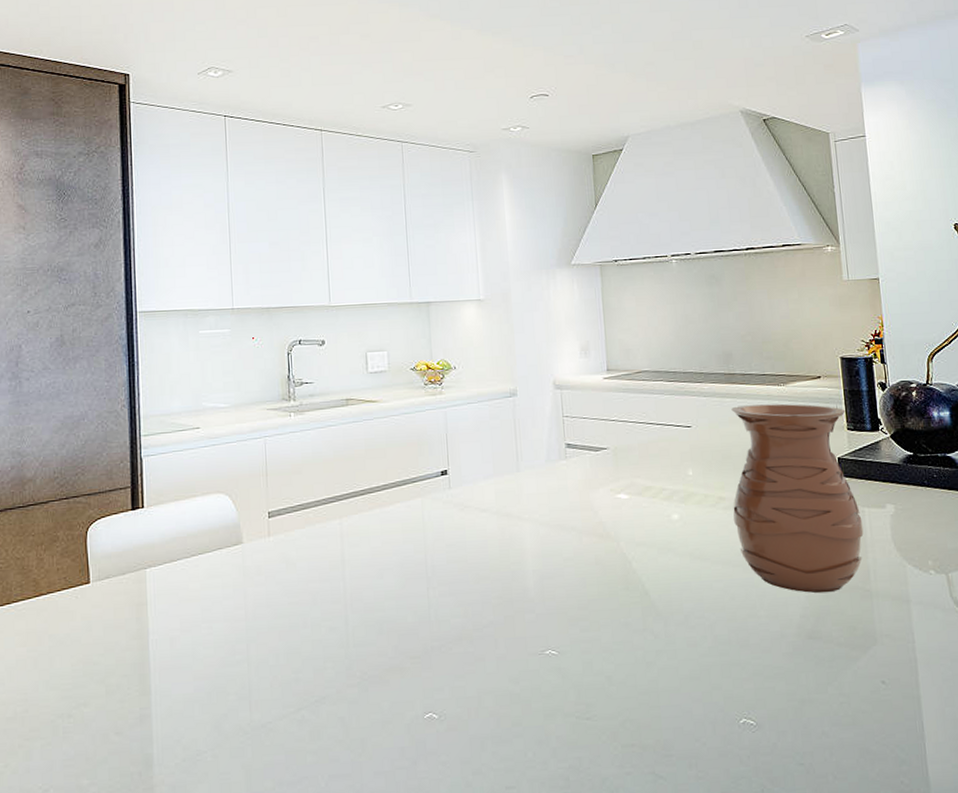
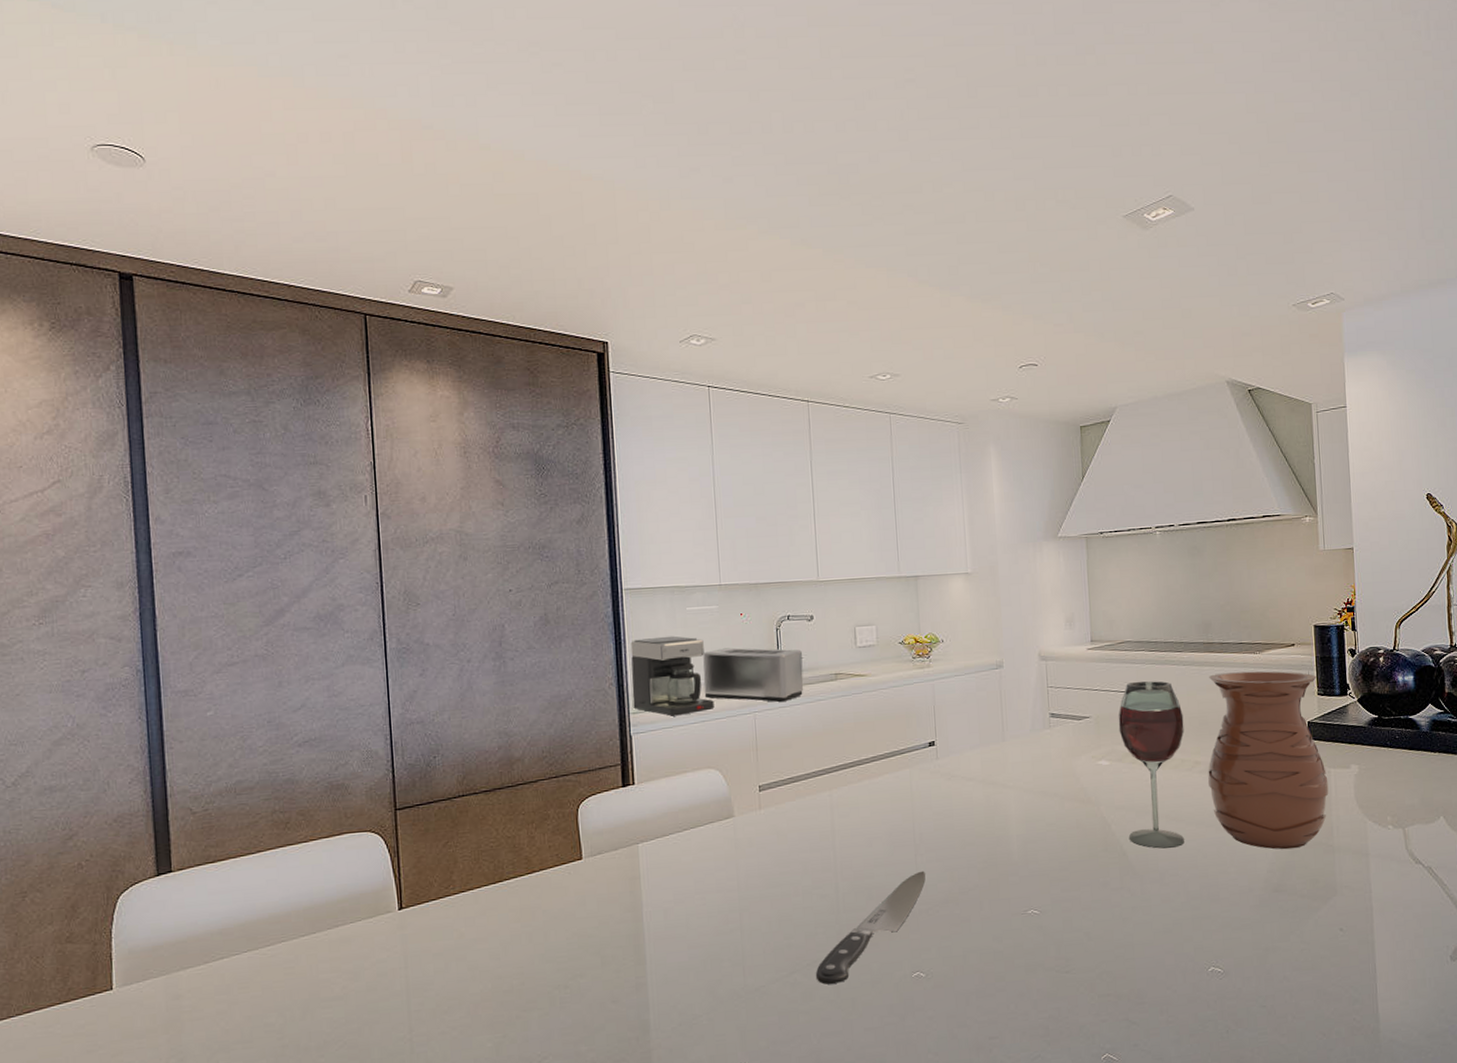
coffee maker: none [143,358,225,439] -> present [630,635,715,716]
toaster: none [214,371,315,428] -> present [703,647,804,703]
kitchen knife: none [325,605,438,723] -> present [816,870,925,985]
wineglass: none [636,412,710,589] -> present [1118,681,1185,849]

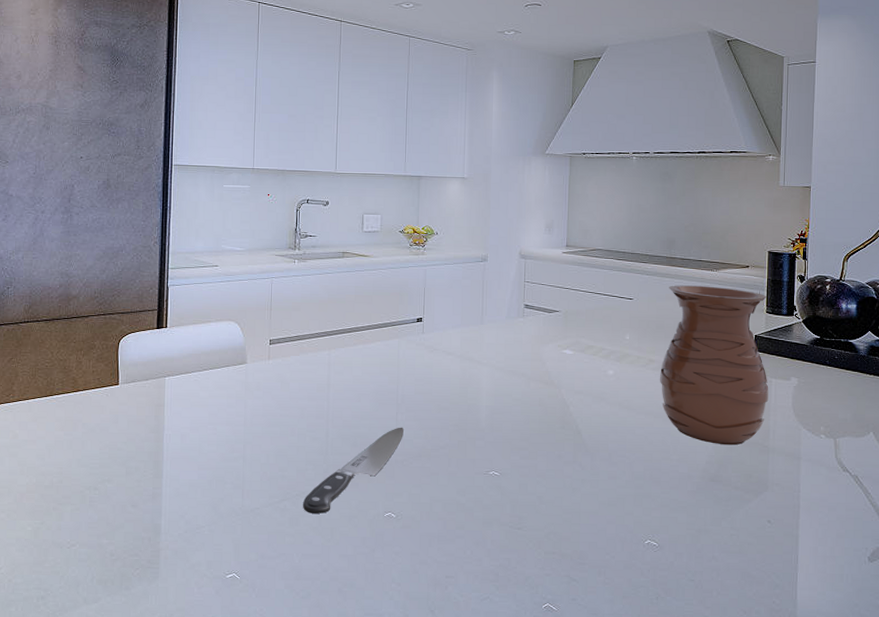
coffee maker: present [630,635,715,716] -> none [172,207,239,274]
toaster: present [703,647,804,703] -> none [231,222,316,272]
wineglass: present [1118,681,1185,849] -> none [584,284,643,432]

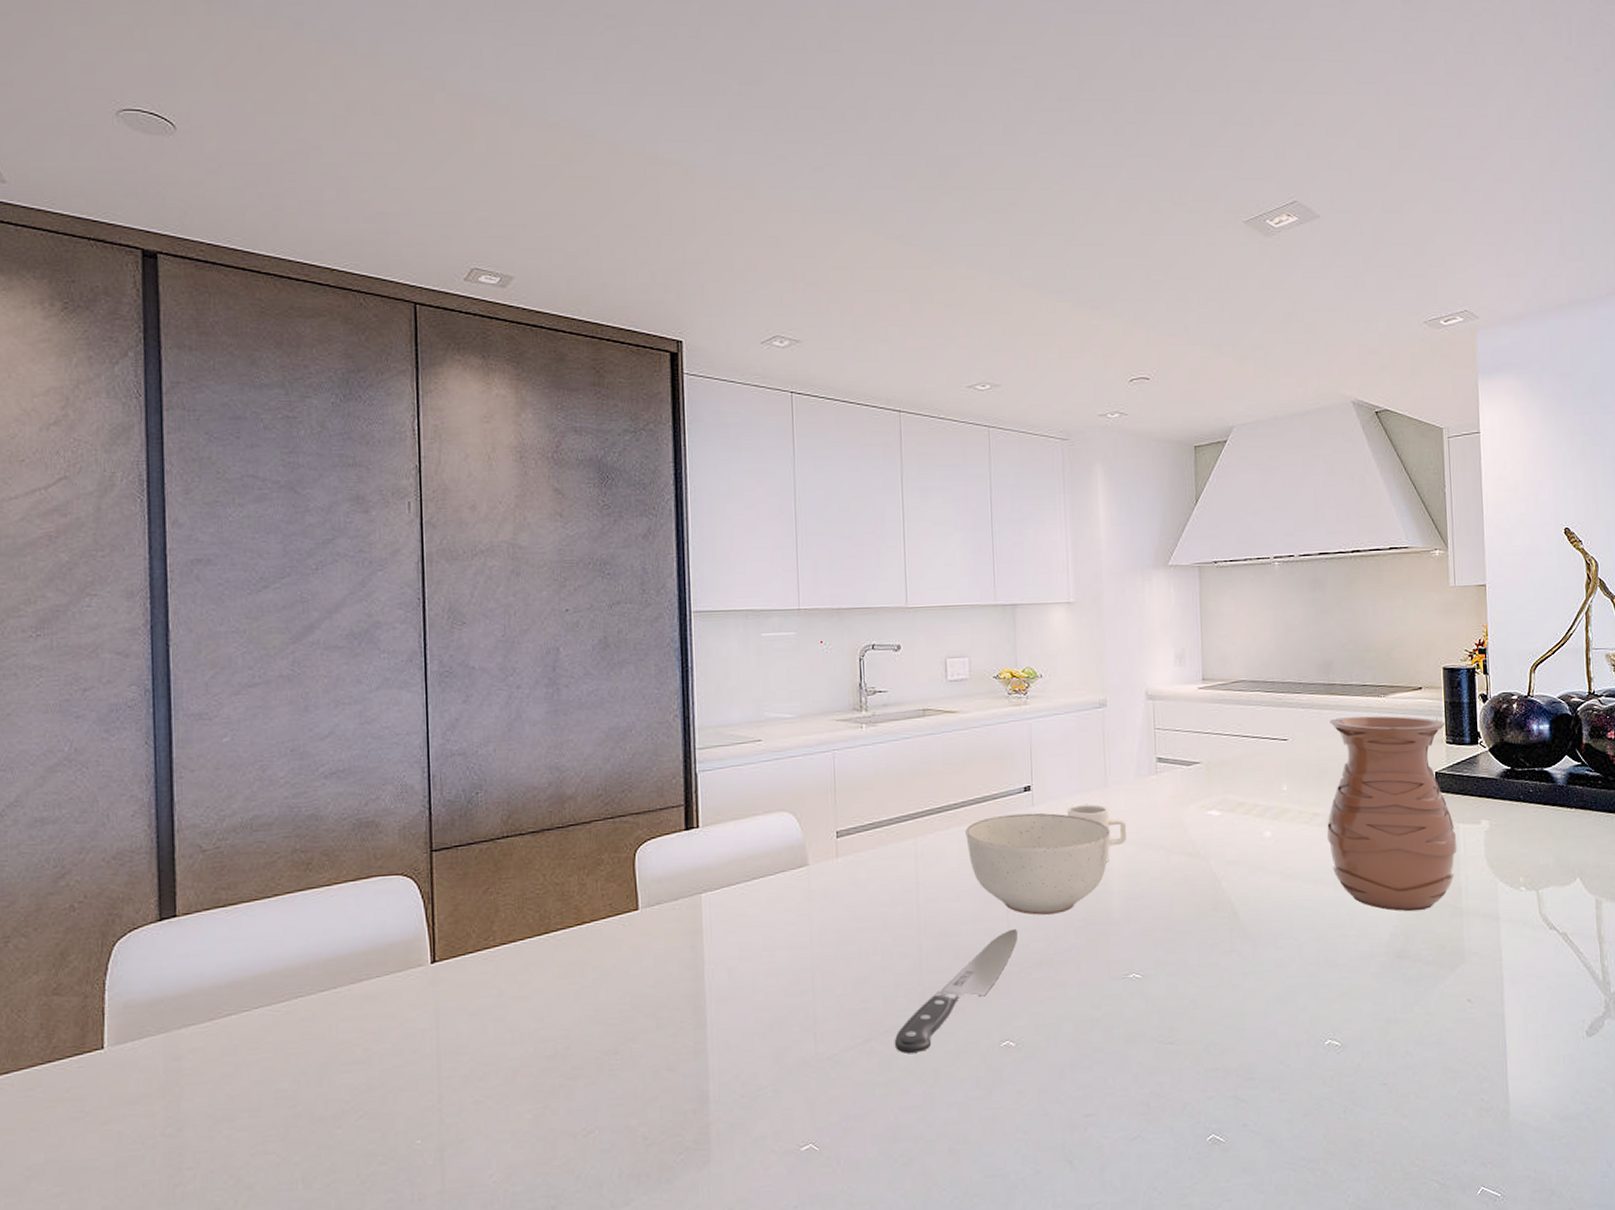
bowl: none [369,338,483,419] -> present [965,813,1111,915]
mug: none [449,336,496,383] -> present [1067,804,1126,862]

